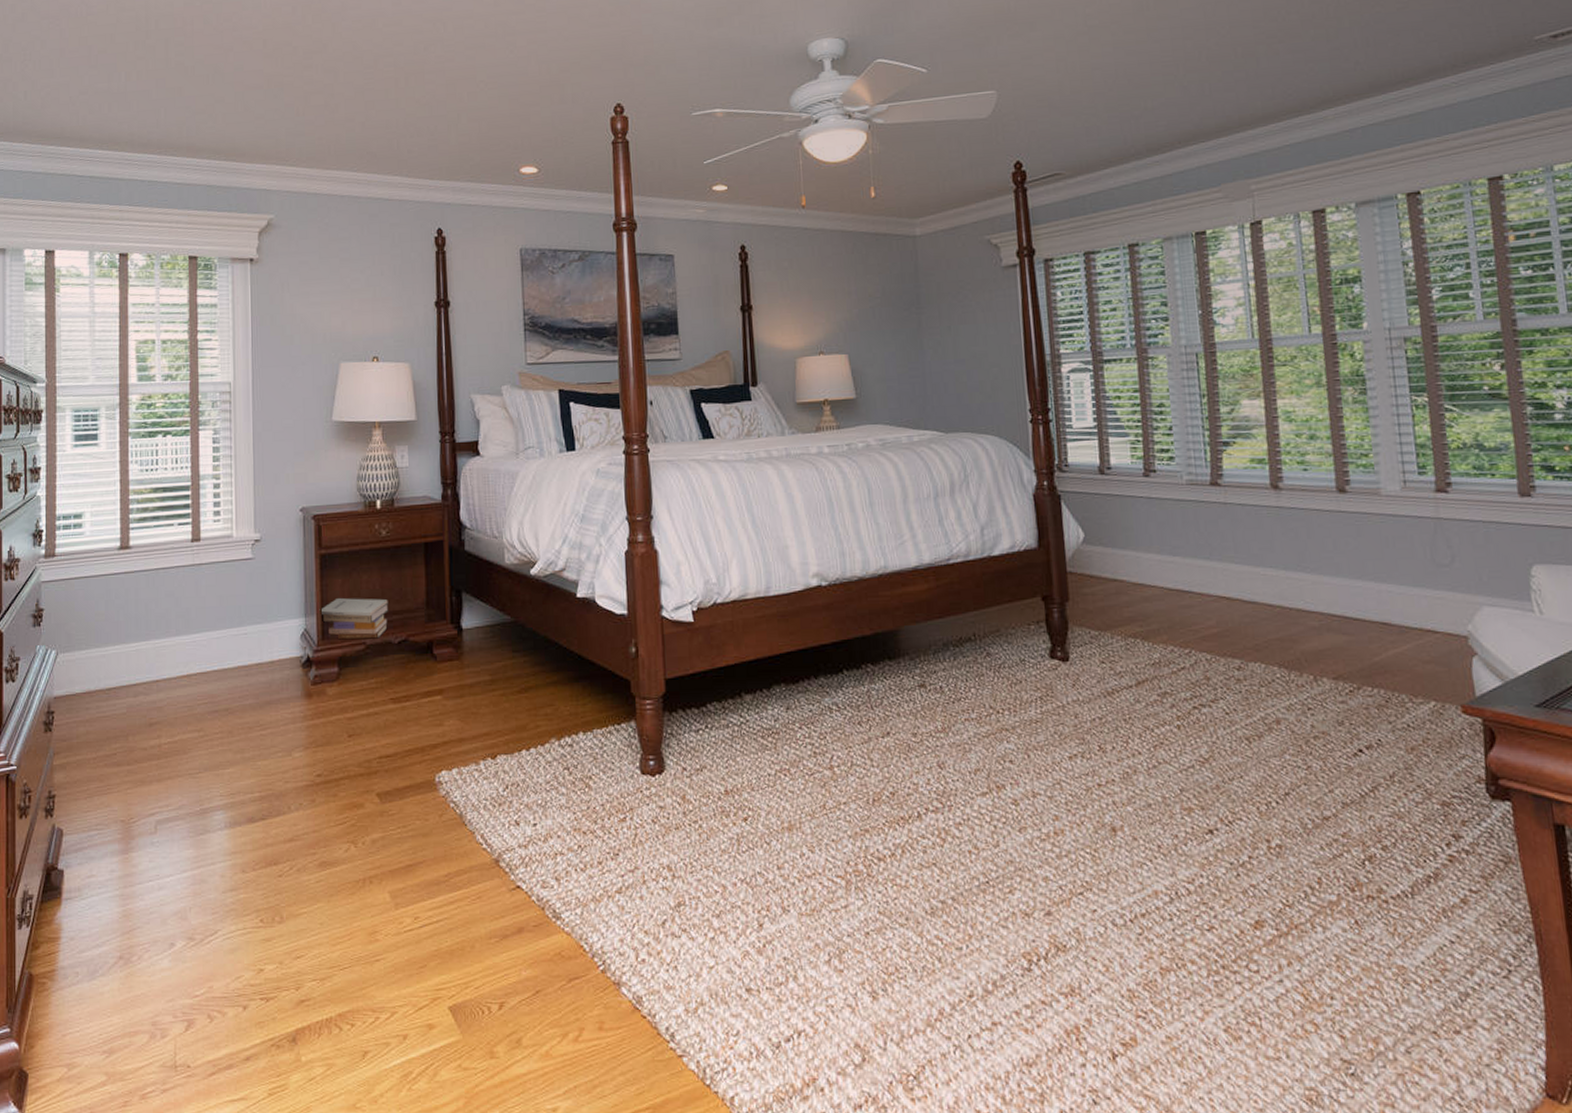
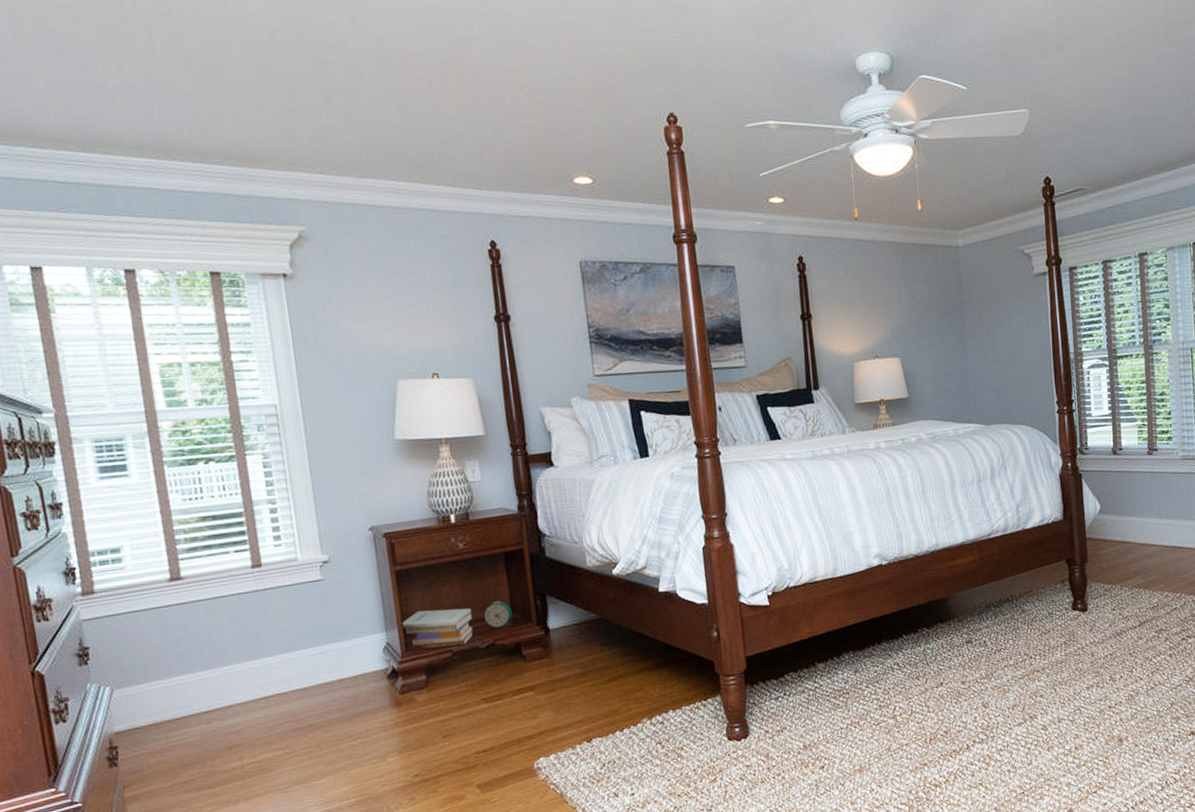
alarm clock: none [399,593,427,622] -> present [483,600,512,628]

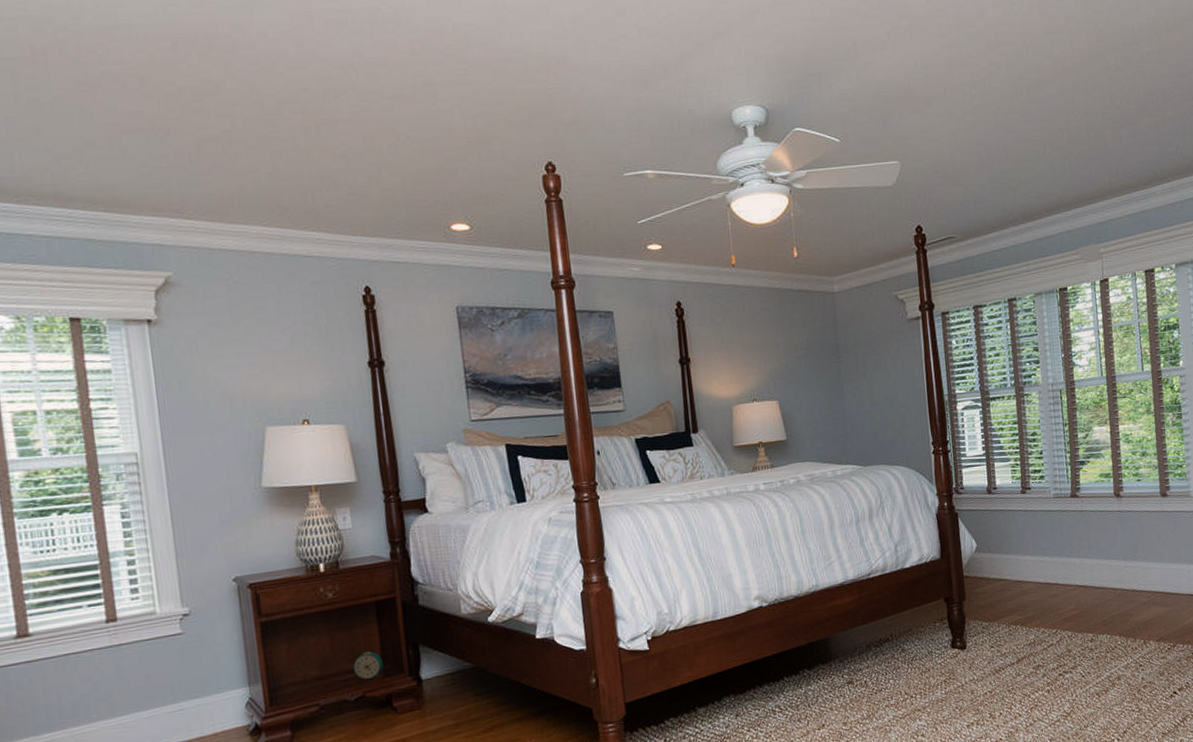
books: present [400,608,474,650] -> none [264,660,342,705]

